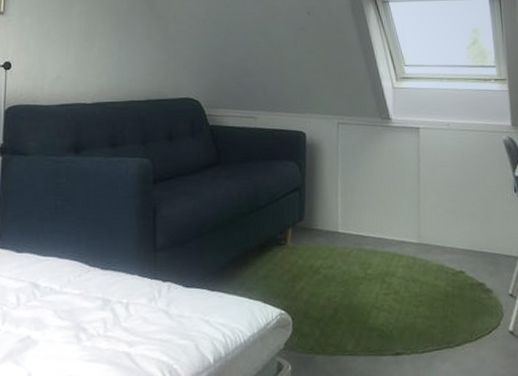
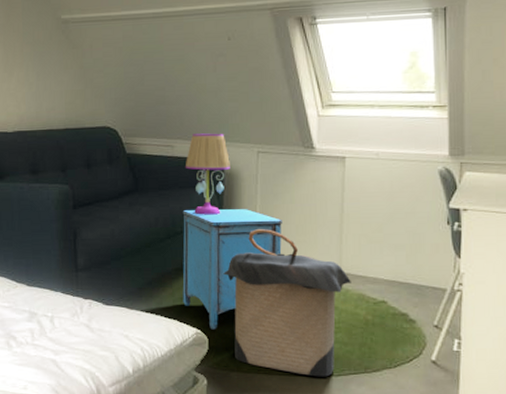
nightstand: none [265,181,363,310] -> present [182,209,282,330]
table lamp: none [268,104,312,188] -> present [186,133,230,215]
laundry hamper: none [306,201,430,355] -> present [223,229,351,377]

